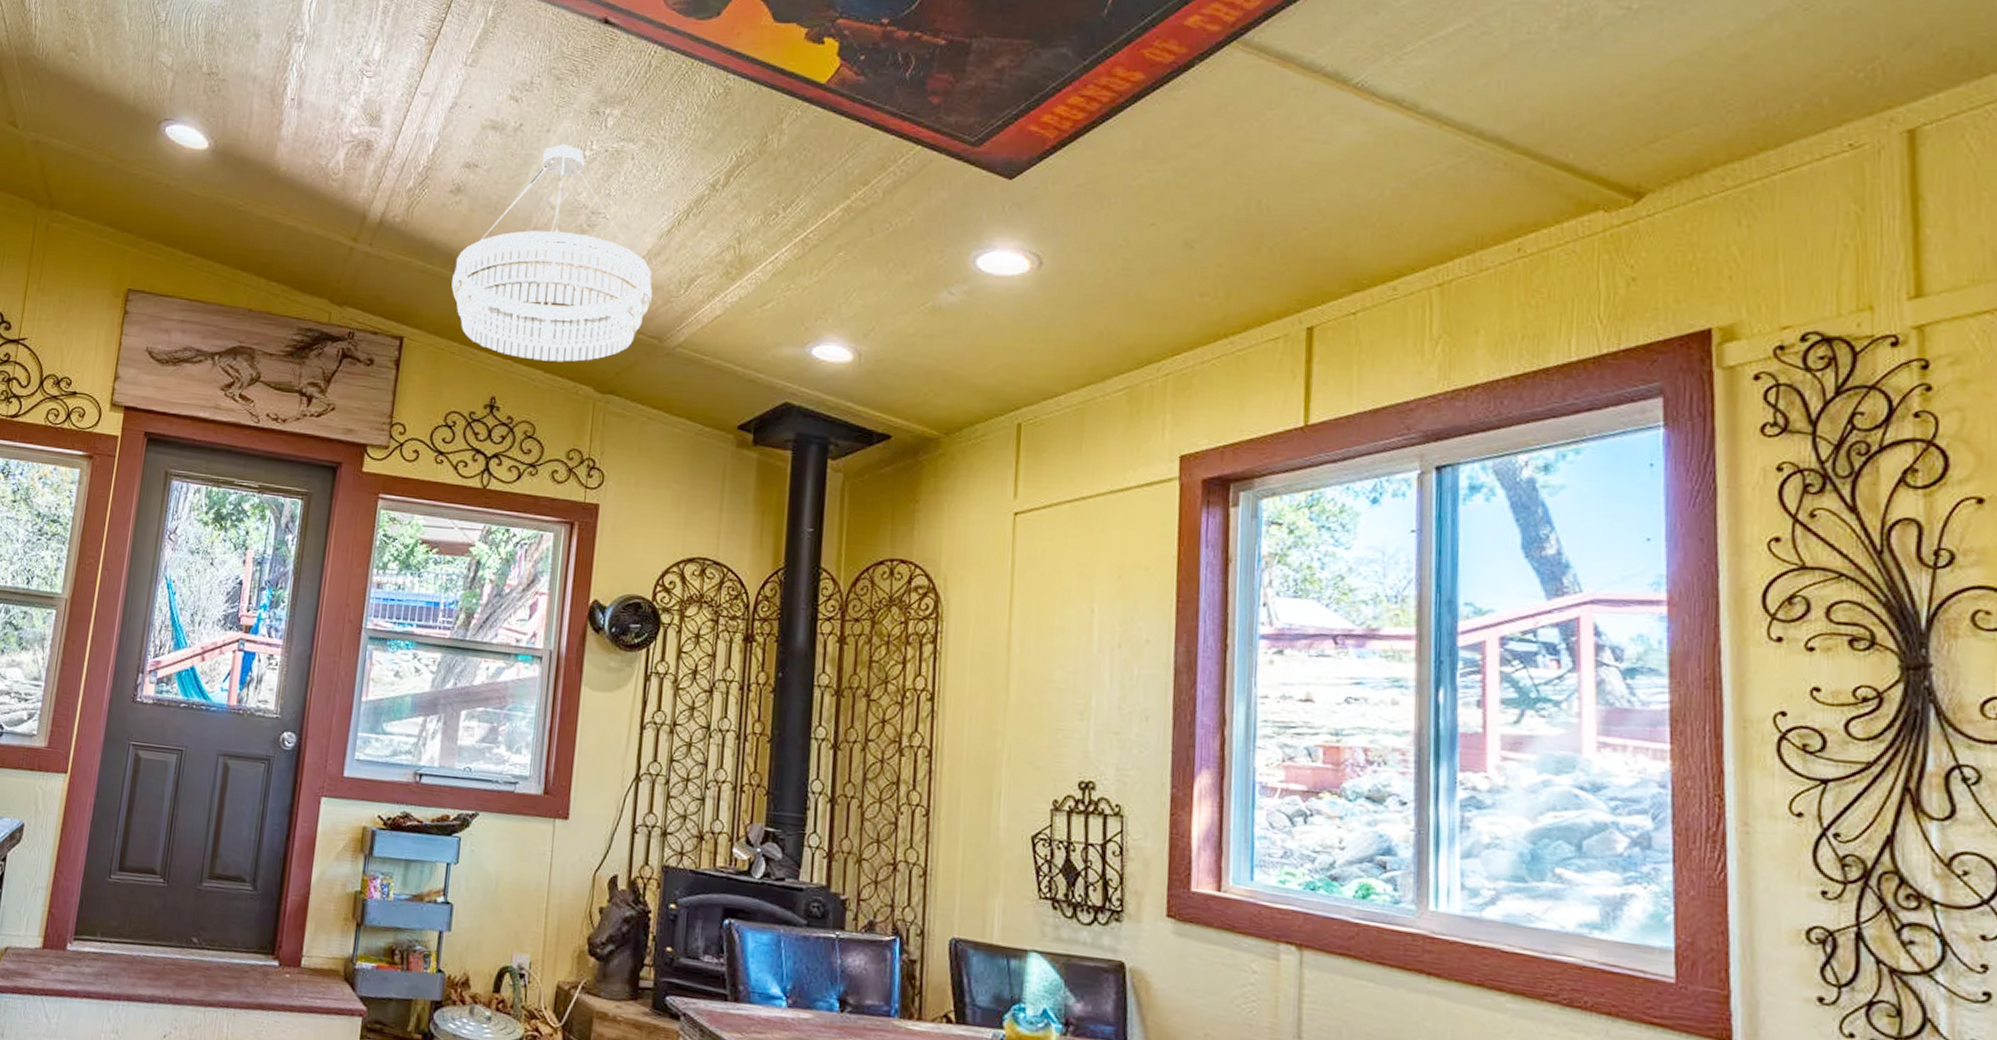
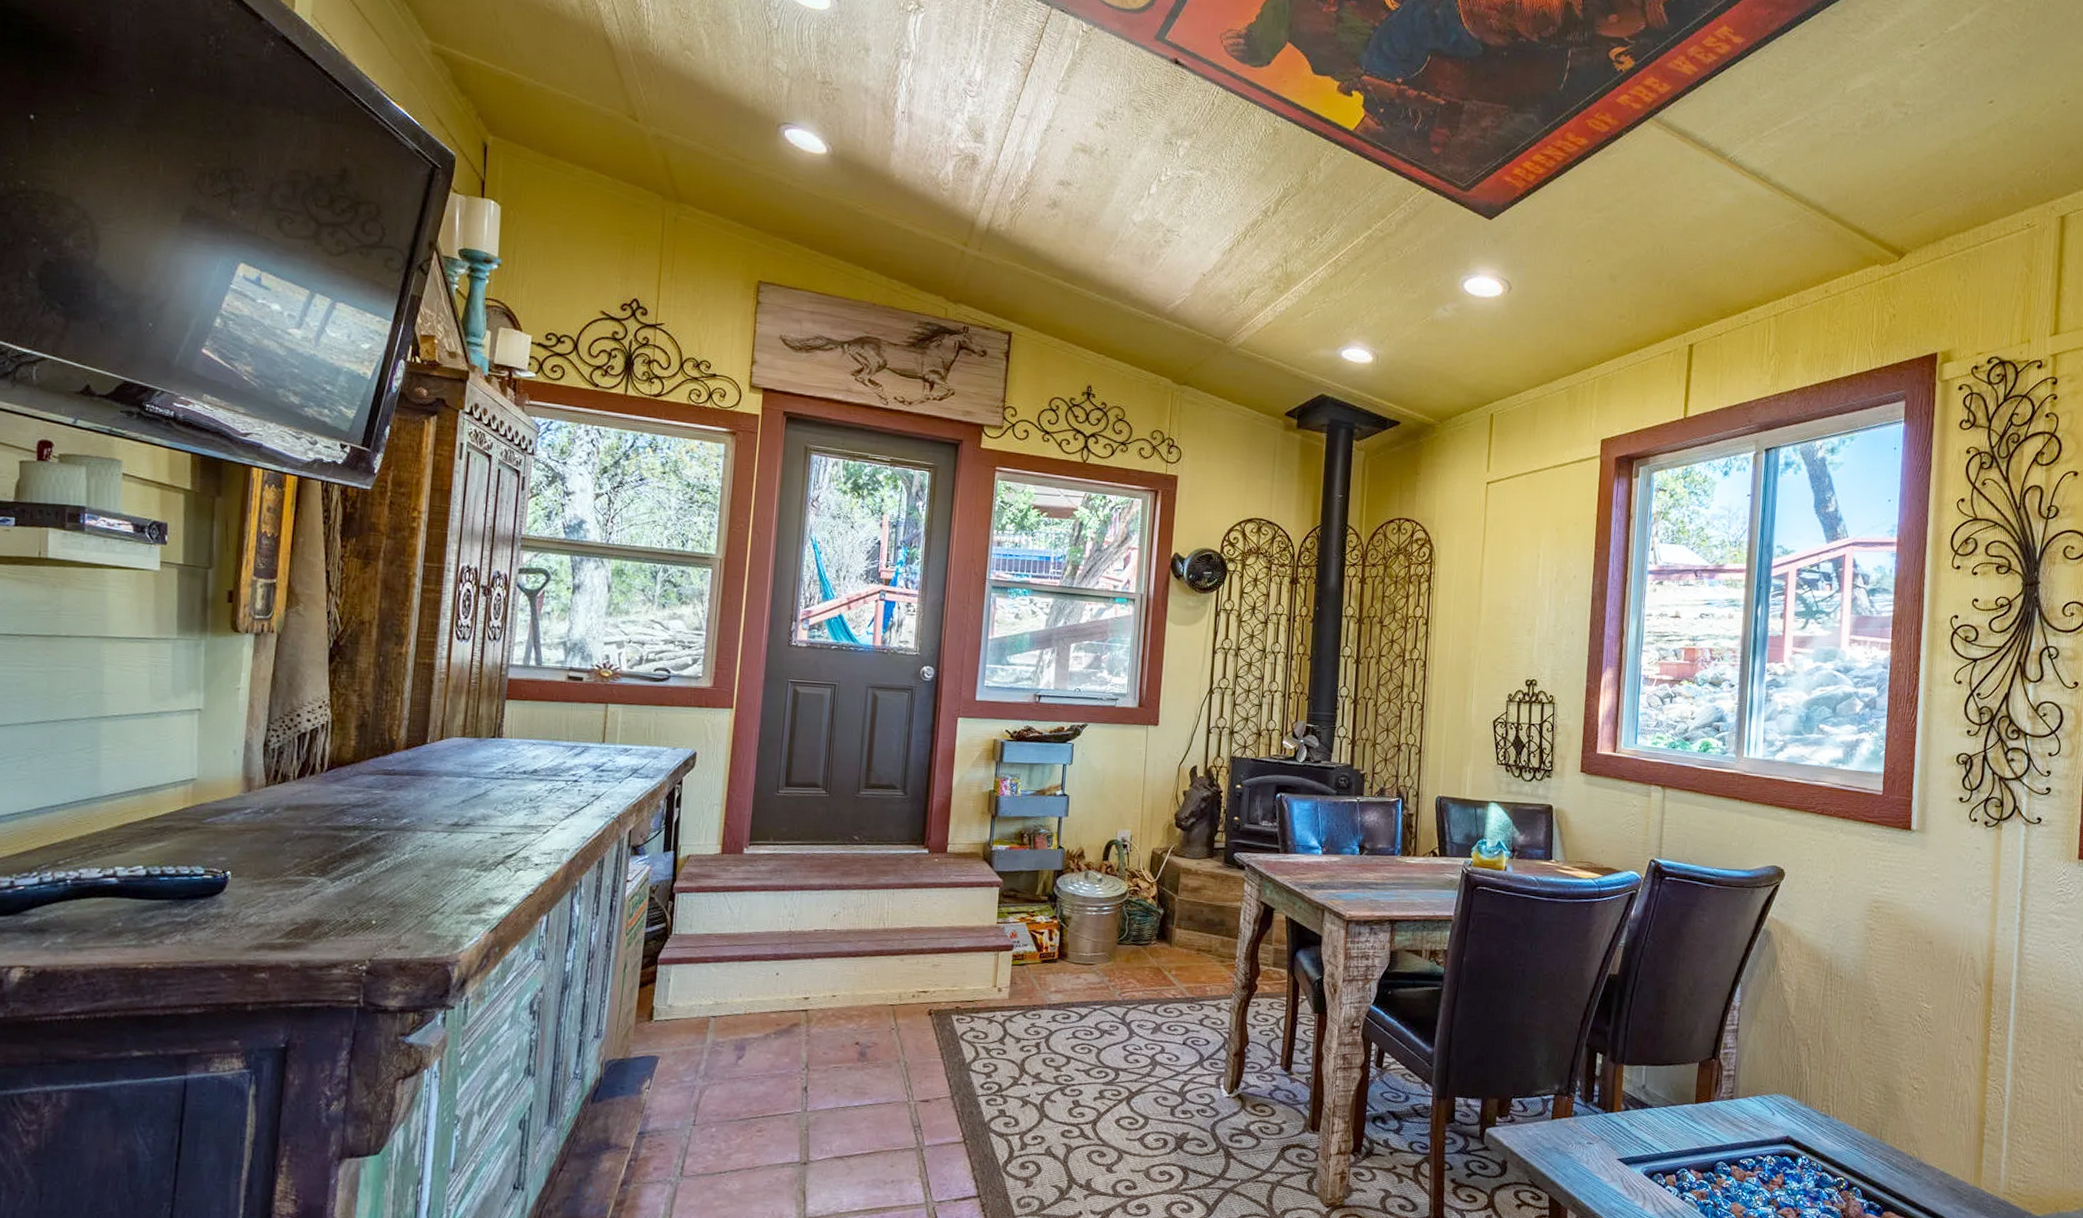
chandelier: present [451,144,653,362] -> none [1051,169,1218,358]

